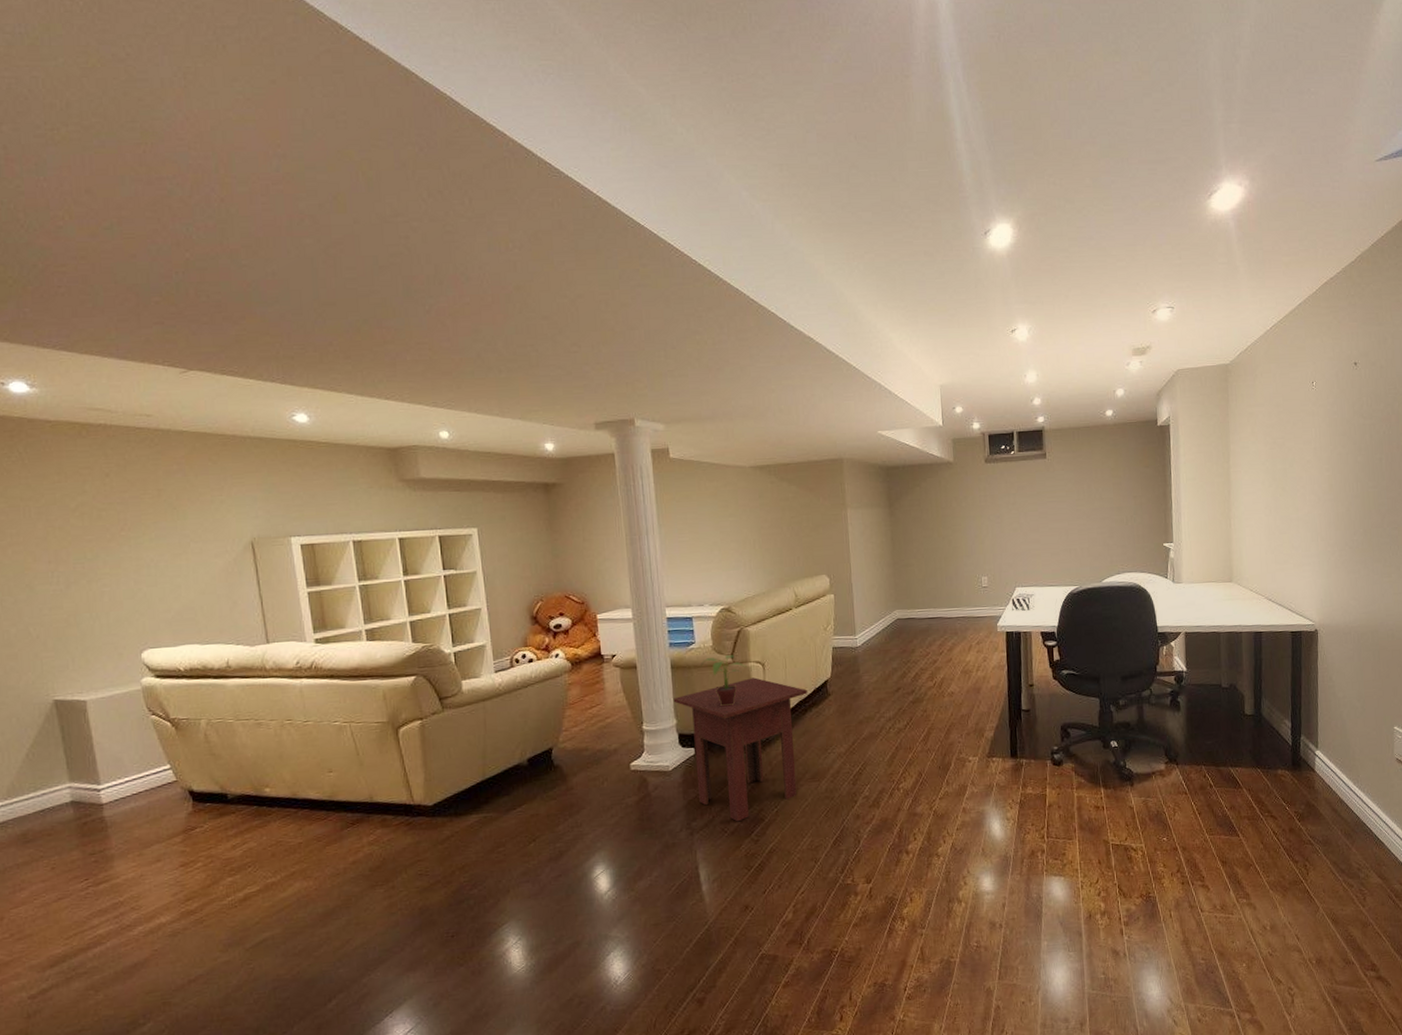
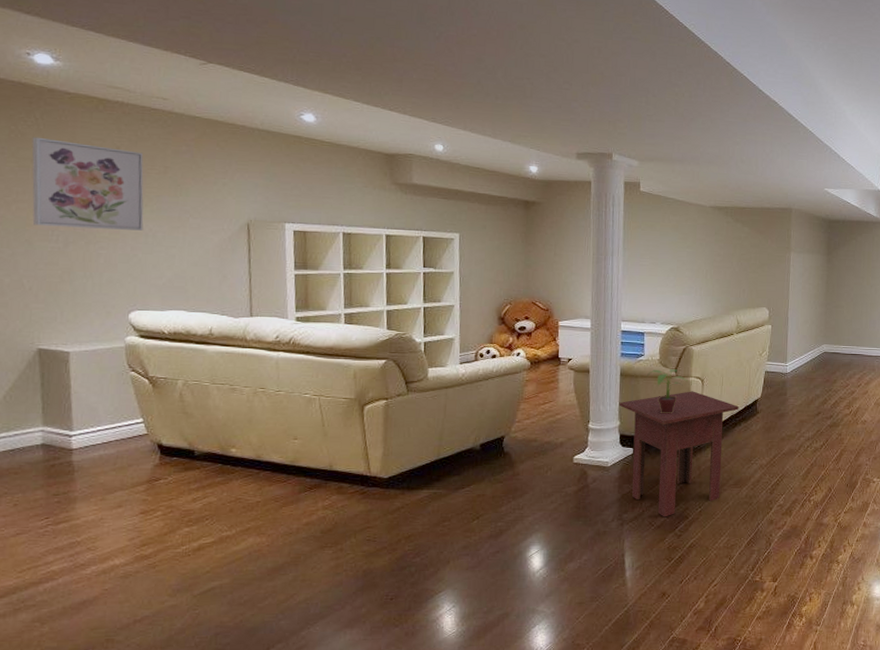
wall art: none [18,472,144,569] -> present [32,137,144,231]

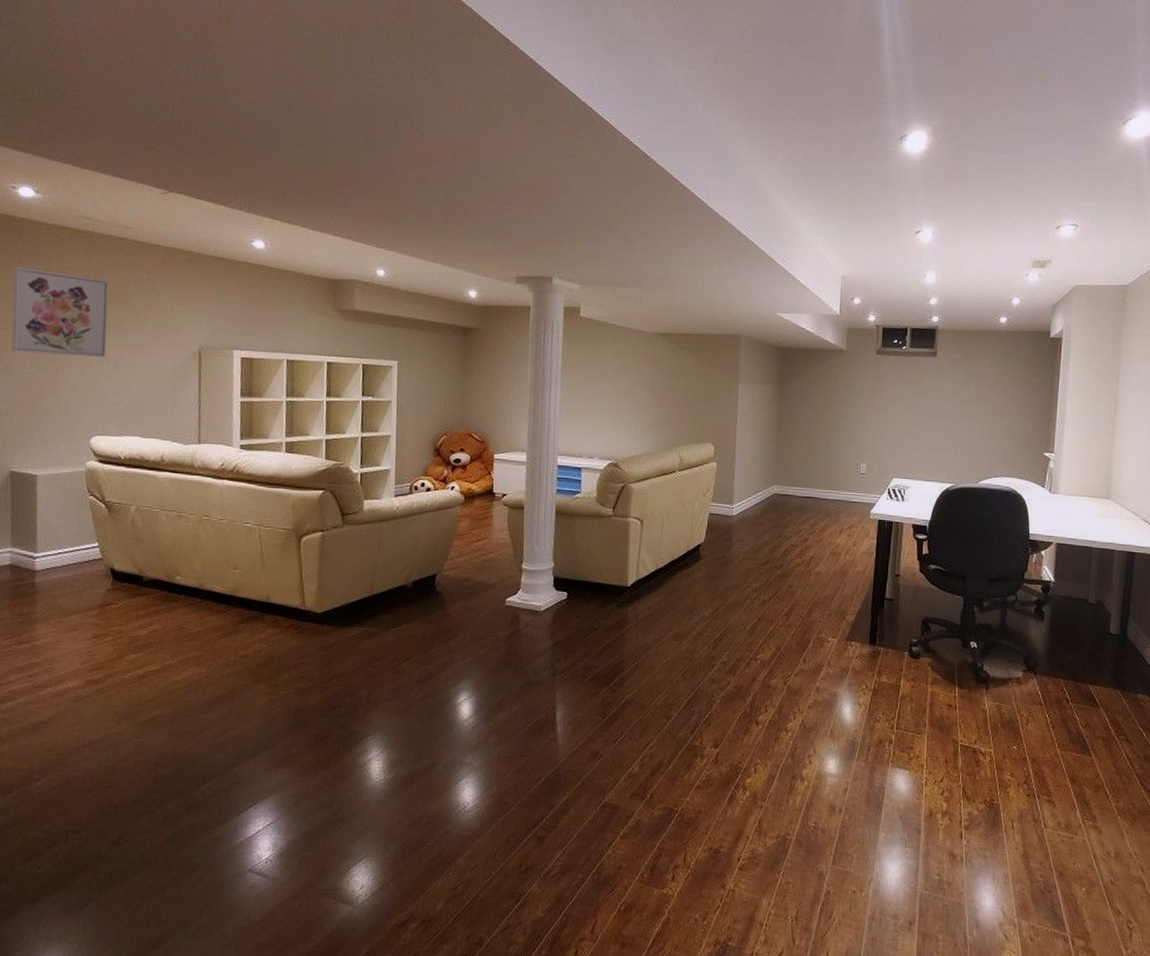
side table: present [619,391,739,517] -> none [553,532,680,670]
potted plant: present [646,369,688,414] -> none [582,508,626,557]

